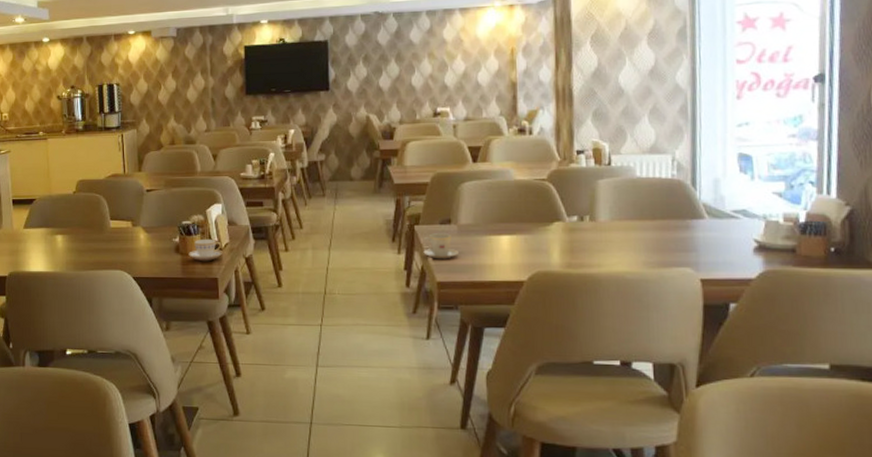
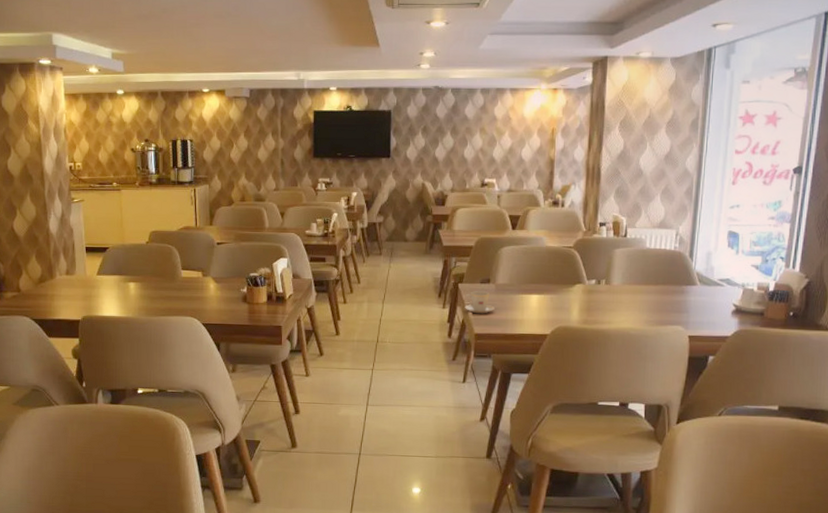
teacup: present [188,238,223,262] -> none [255,290,287,311]

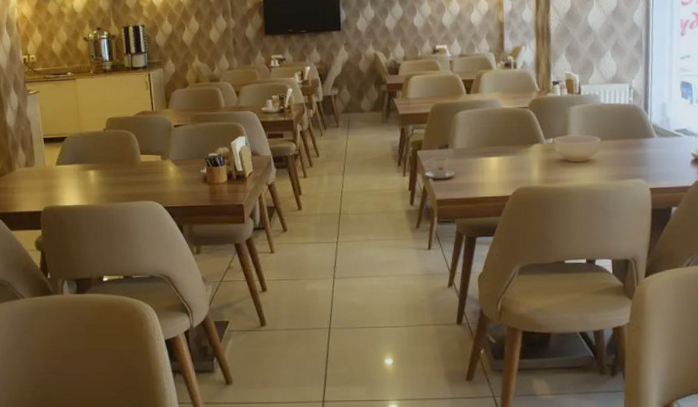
bowl: none [595,277,643,306] -> present [552,135,601,163]

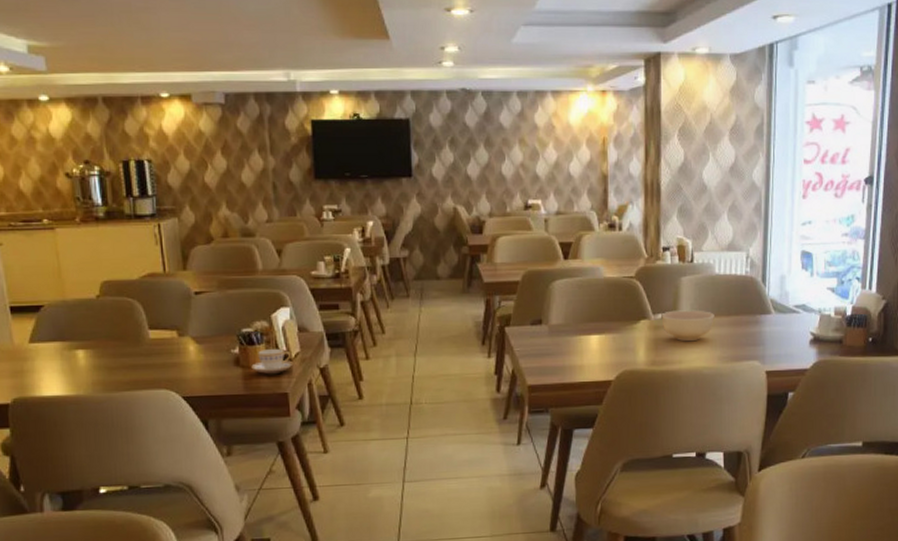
teacup: none [216,168,248,190] -> present [251,348,294,375]
teacup: present [424,157,455,180] -> none [514,334,549,362]

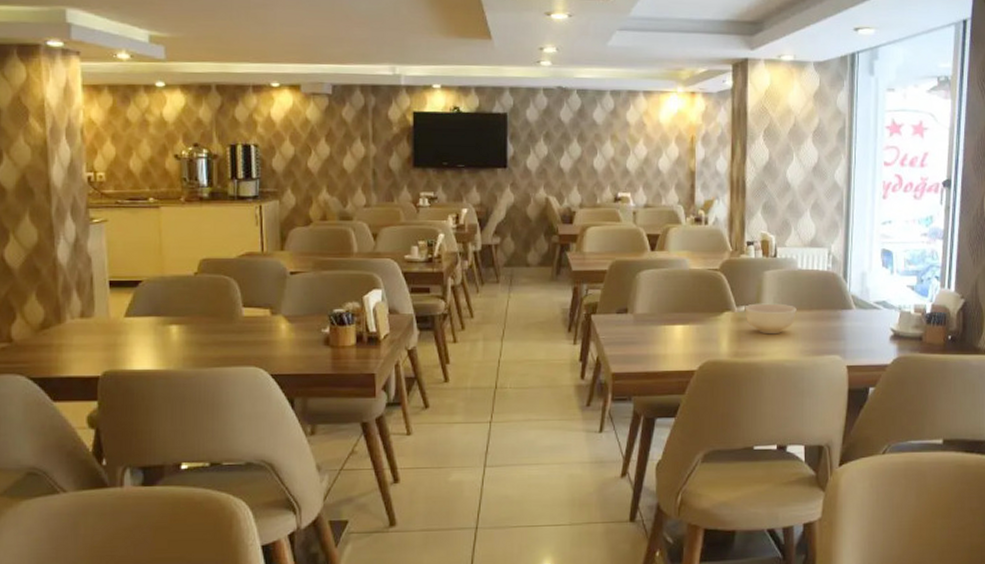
teacup: present [251,348,294,375] -> none [340,329,382,355]

